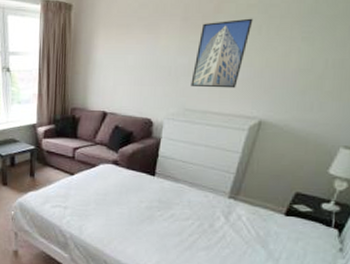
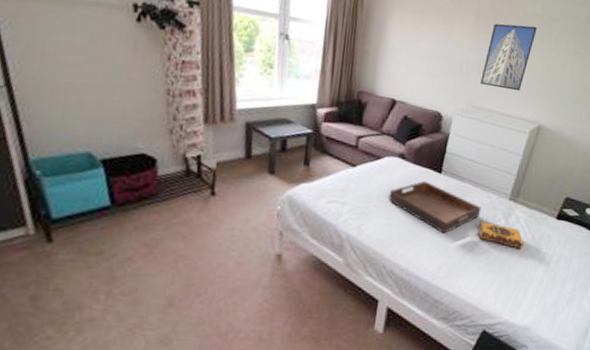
serving tray: none [105,184,198,232] -> present [388,180,481,234]
hardback book: none [197,219,247,246] -> present [478,220,523,249]

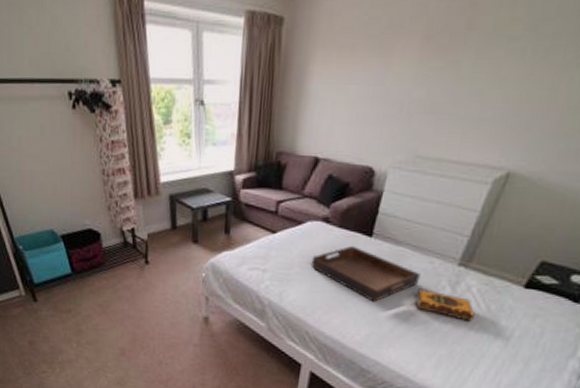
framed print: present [480,23,537,92] -> none [426,37,516,131]

